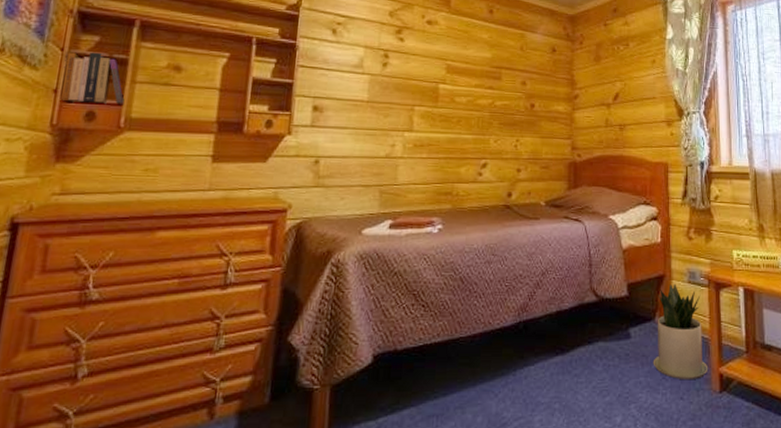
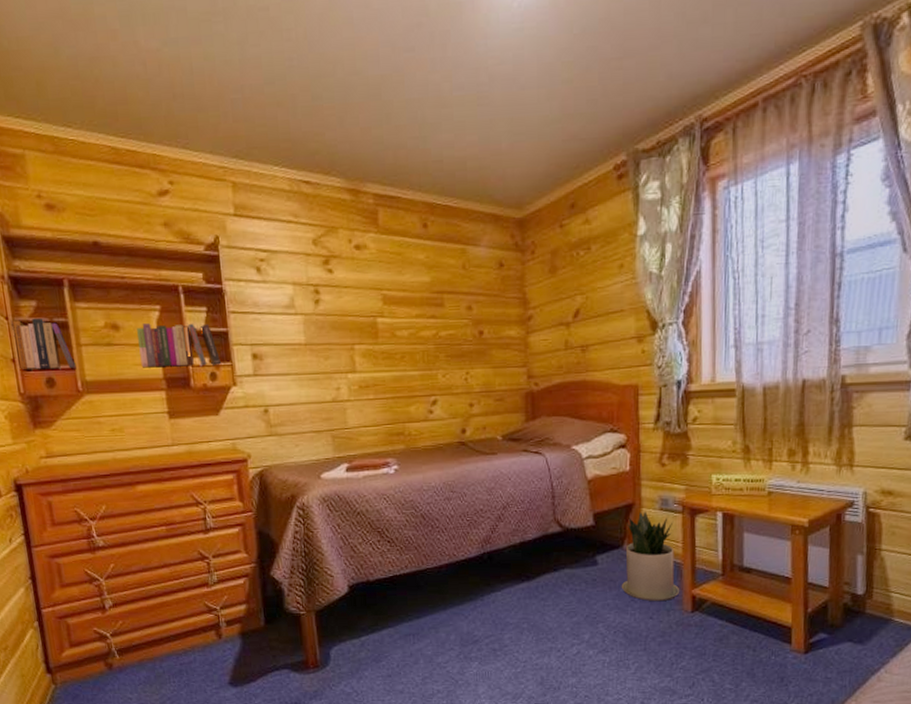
books: none [195,68,281,115] -> present [137,323,222,370]

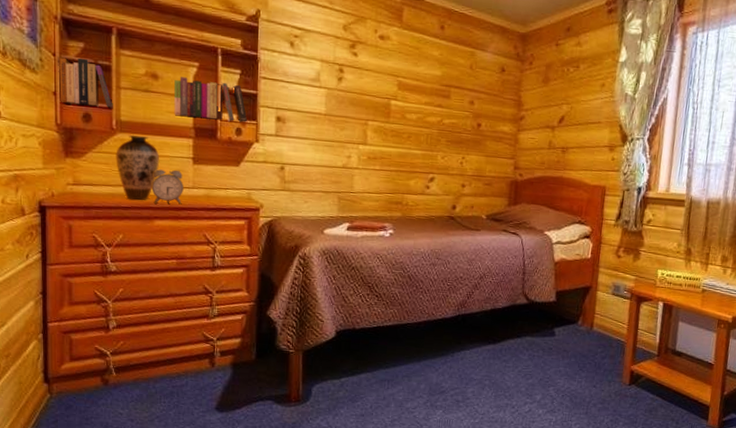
decorative vase: none [86,394,134,467] -> present [116,134,160,201]
alarm clock: none [128,427,163,468] -> present [151,169,184,205]
planter: present [621,511,680,602] -> none [572,294,623,373]

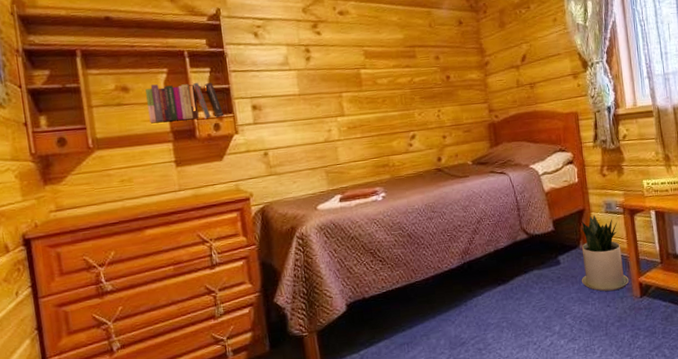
books: present [59,57,113,109] -> none [25,85,87,134]
decorative vase: present [116,134,160,201] -> none [96,149,143,215]
alarm clock: present [151,169,184,205] -> none [137,175,171,215]
planter: none [572,294,623,373] -> present [580,214,630,292]

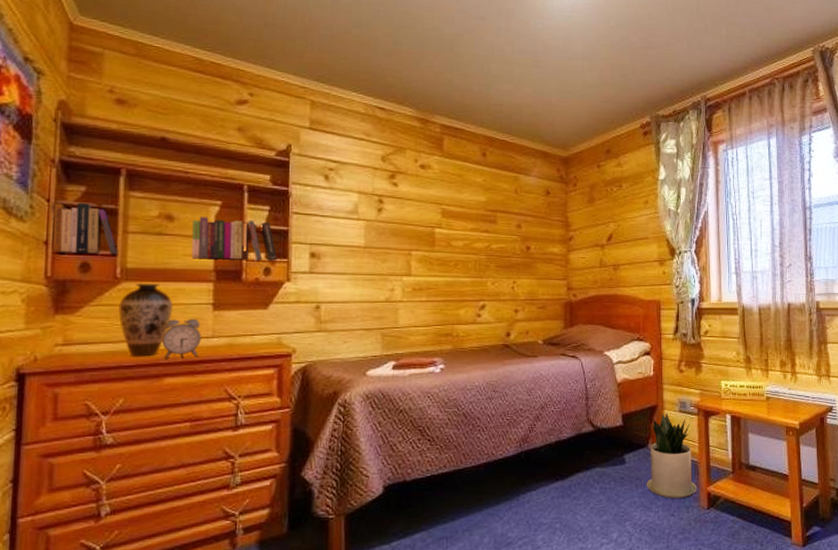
books: none [25,85,87,134] -> present [52,202,118,256]
decorative vase: none [96,149,143,215] -> present [118,282,173,357]
alarm clock: none [137,175,171,215] -> present [161,318,201,360]

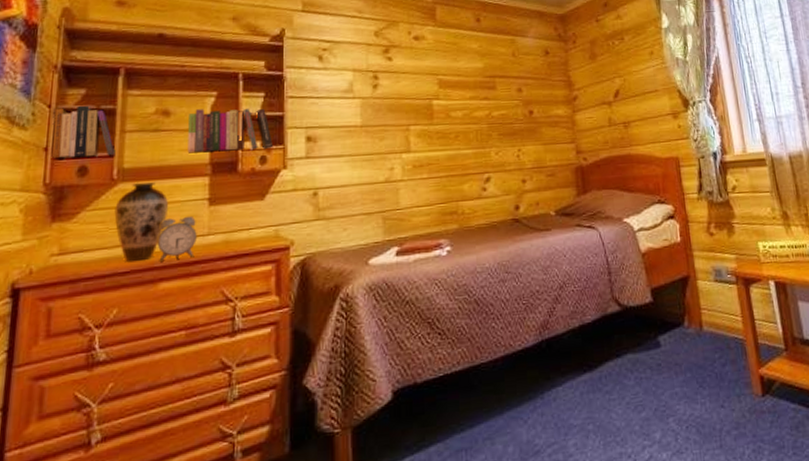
planter: present [646,412,698,499] -> none [685,283,748,386]

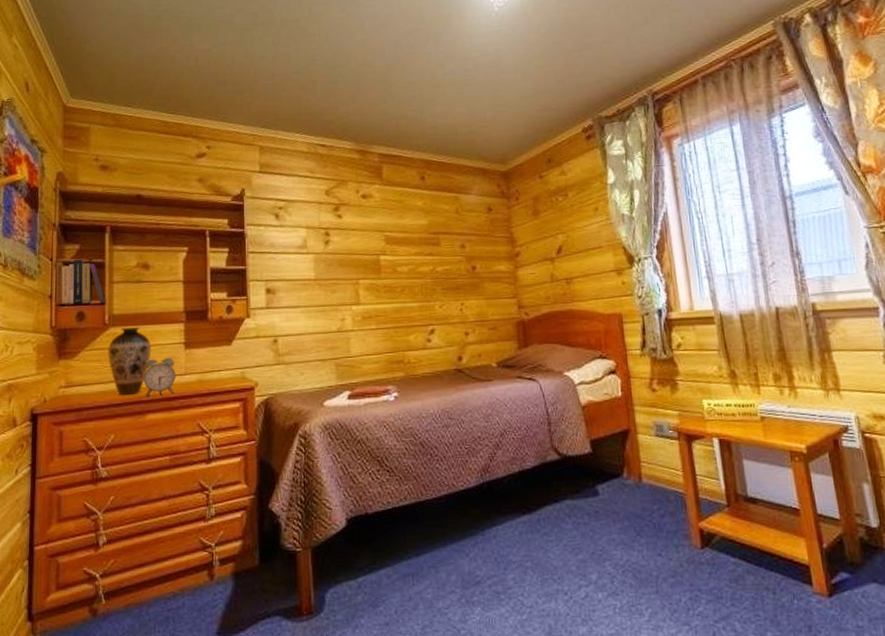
books: present [187,108,274,155] -> none [165,262,238,304]

